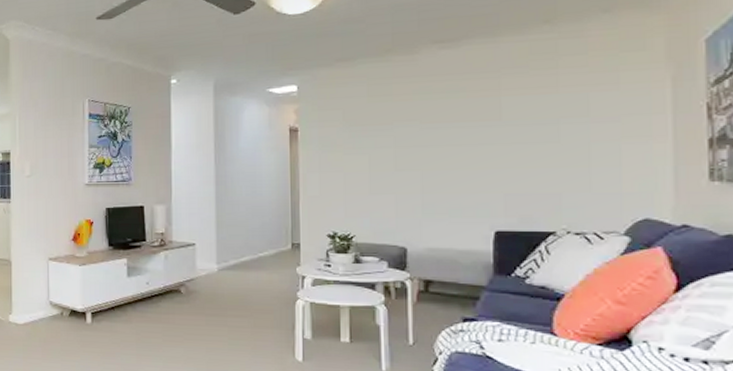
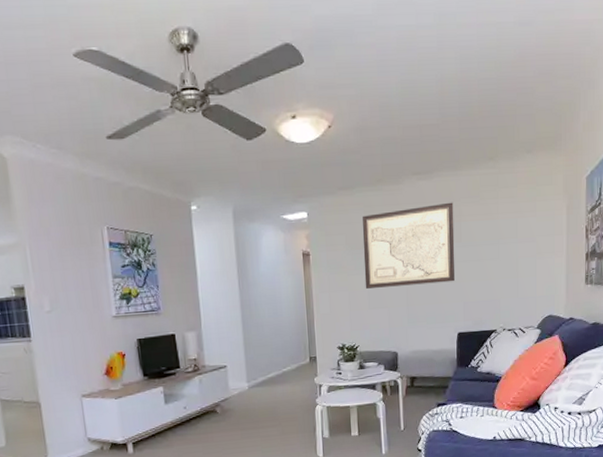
wall art: none [364,73,492,171] -> present [362,202,455,289]

